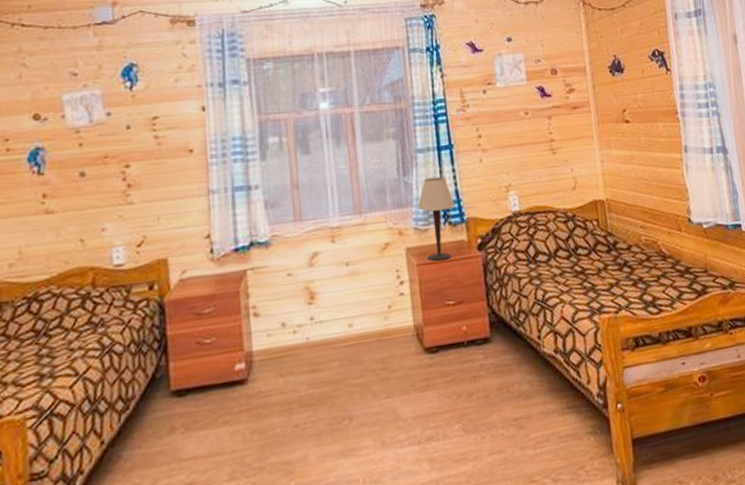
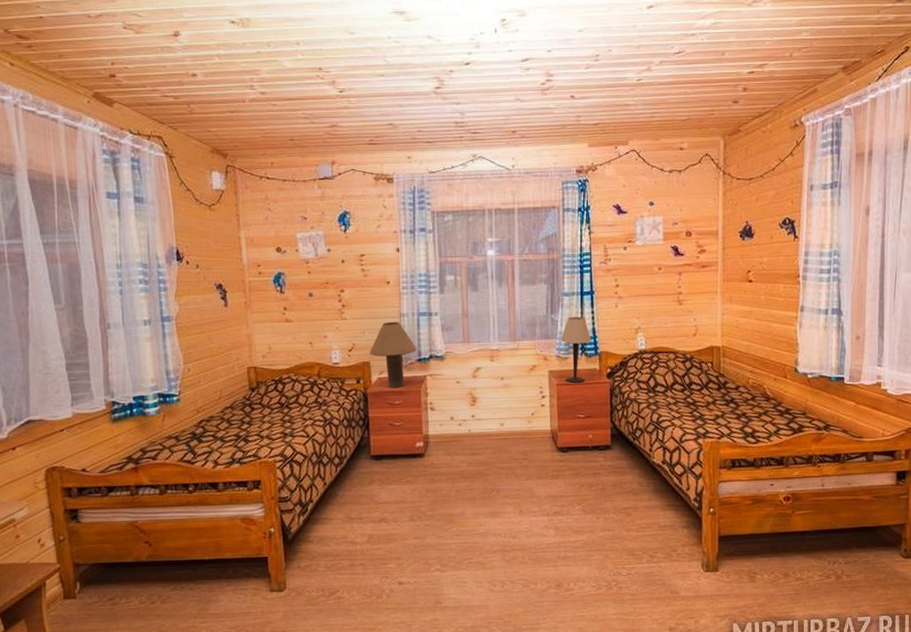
table lamp: none [167,200,234,292] -> present [370,321,418,388]

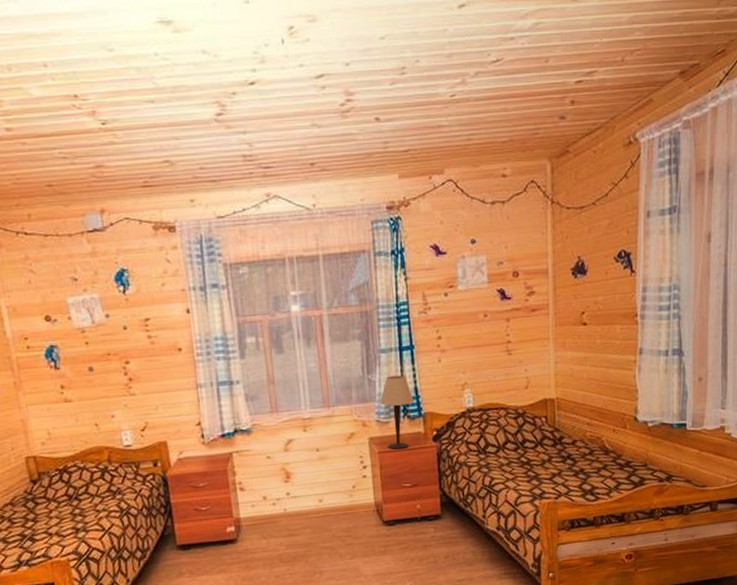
table lamp: present [370,321,418,388] -> none [165,393,220,470]

